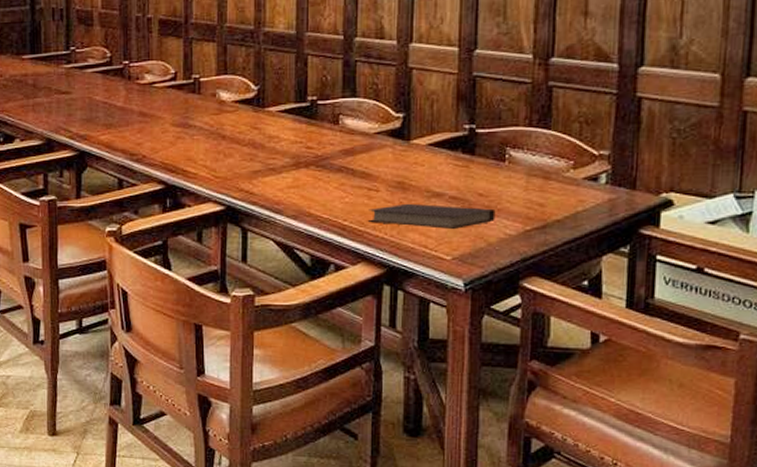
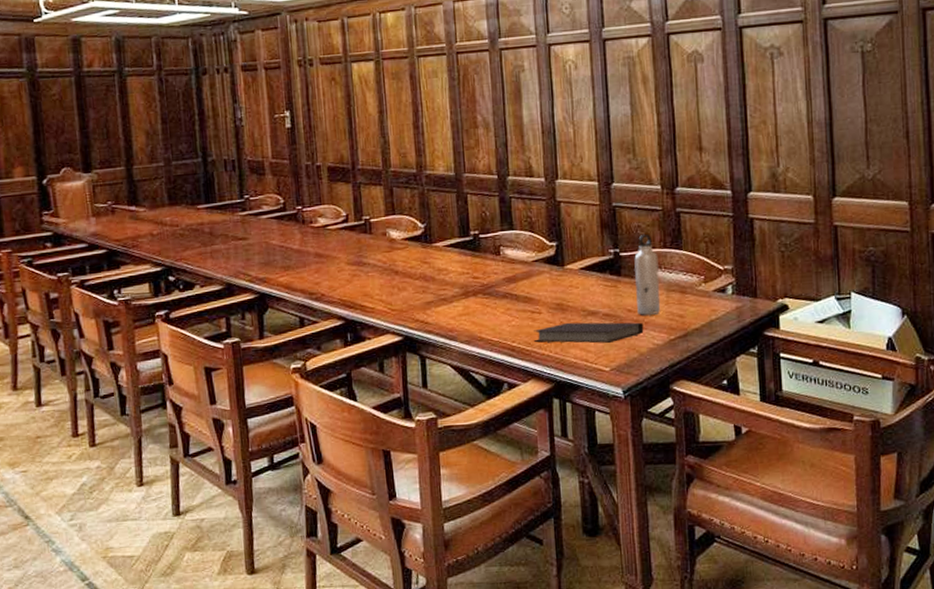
water bottle: none [490,110,521,201] -> present [634,234,661,315]

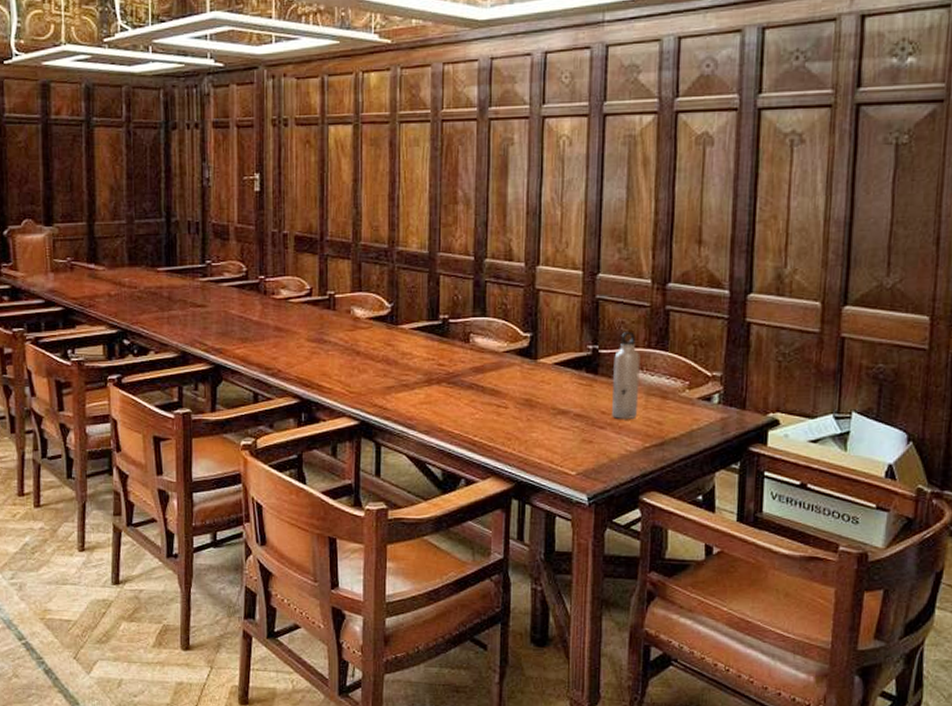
notebook: present [533,322,644,344] -> none [496,420,617,445]

